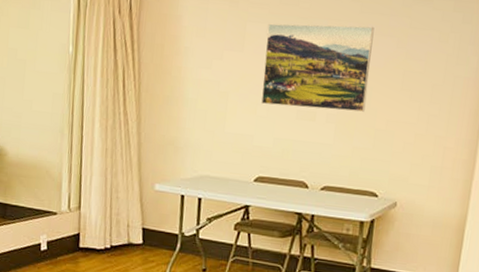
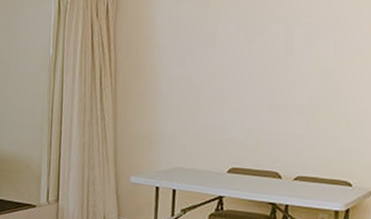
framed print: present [261,23,375,112] -> none [233,21,342,103]

